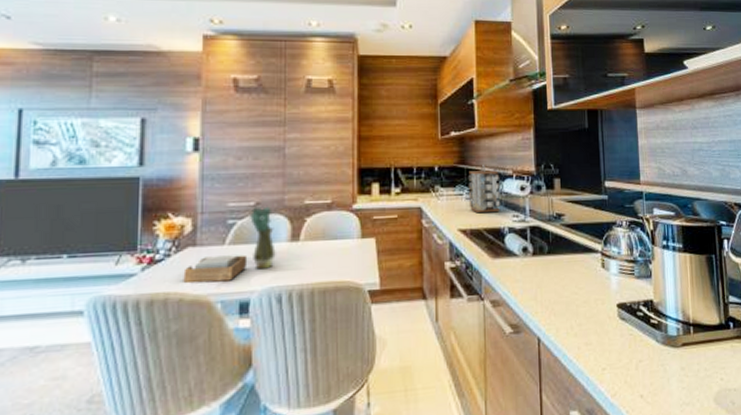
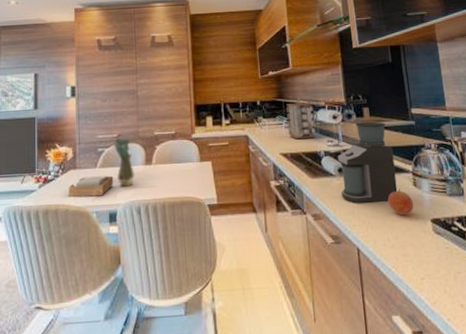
coffee grinder: none [523,194,585,287] -> present [338,121,398,203]
fruit: none [574,271,601,301] -> present [387,189,414,216]

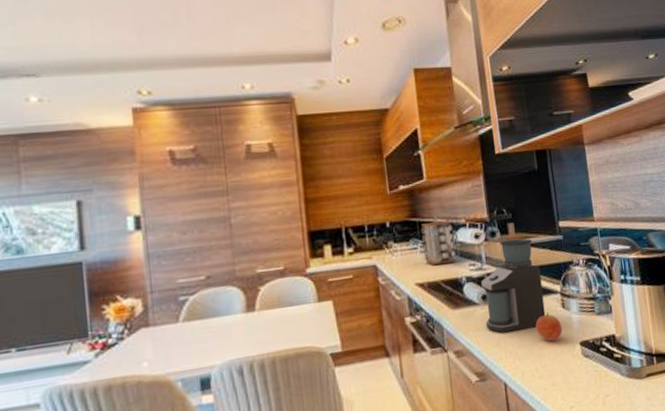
napkin holder: present [68,175,114,198] -> none [139,330,205,366]
vase: present [113,137,135,187] -> none [200,279,233,344]

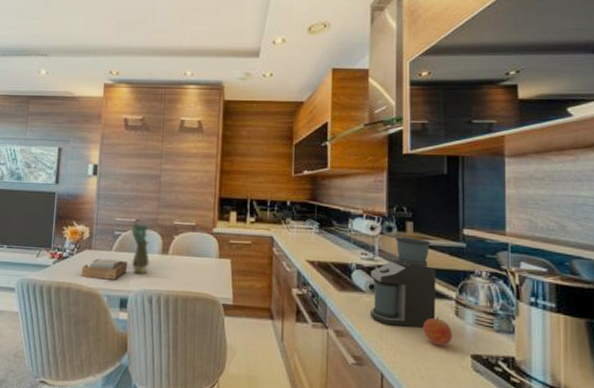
napkin holder: none [139,330,205,366] -> present [81,259,128,280]
vase: none [200,279,233,344] -> present [130,221,150,274]
spice rack: present [420,216,457,266] -> none [317,203,350,249]

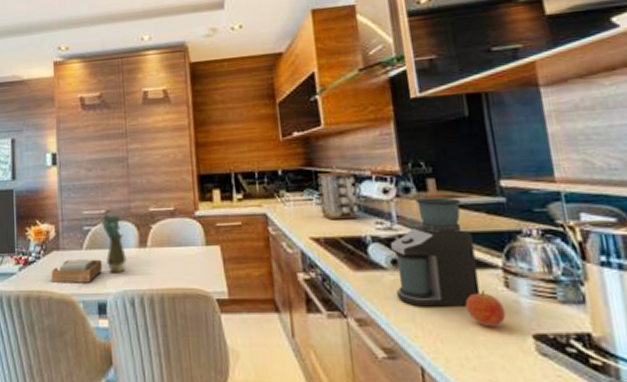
spice rack: none [317,203,350,249] -> present [316,166,360,220]

